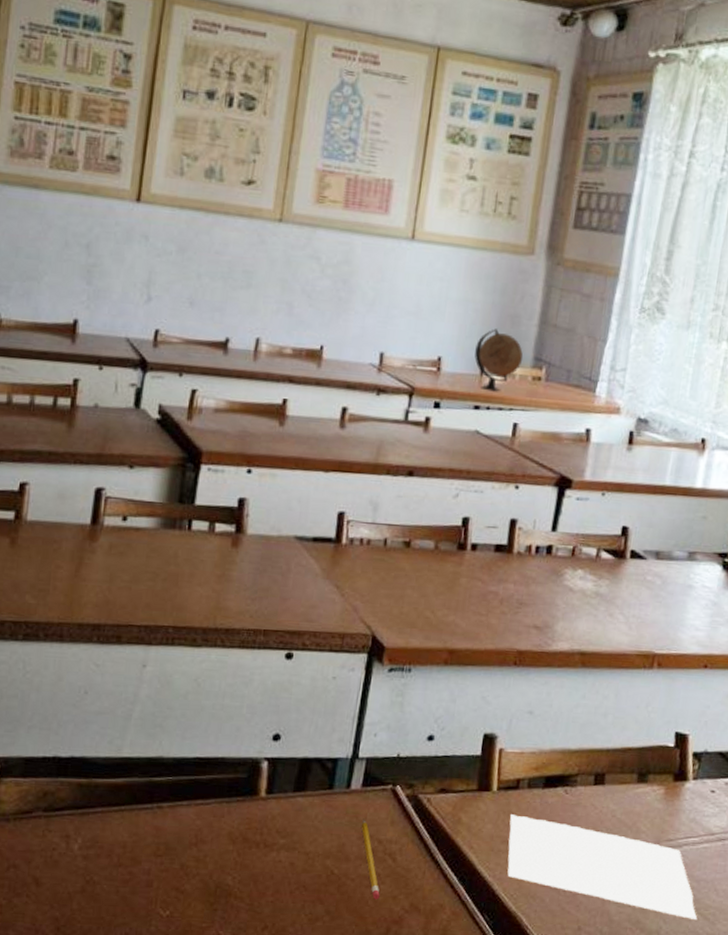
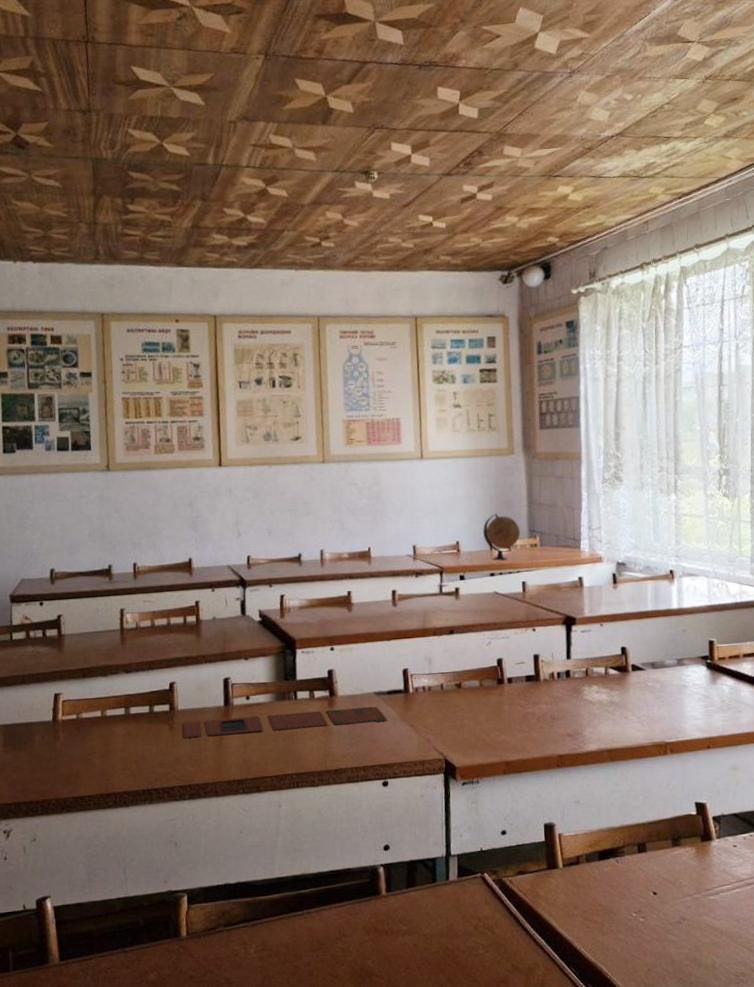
papers: none [27,538,307,575] -> present [182,706,388,739]
pencil: present [361,818,380,900] -> none [463,902,487,965]
paper sheet: present [507,813,698,919] -> none [577,884,743,952]

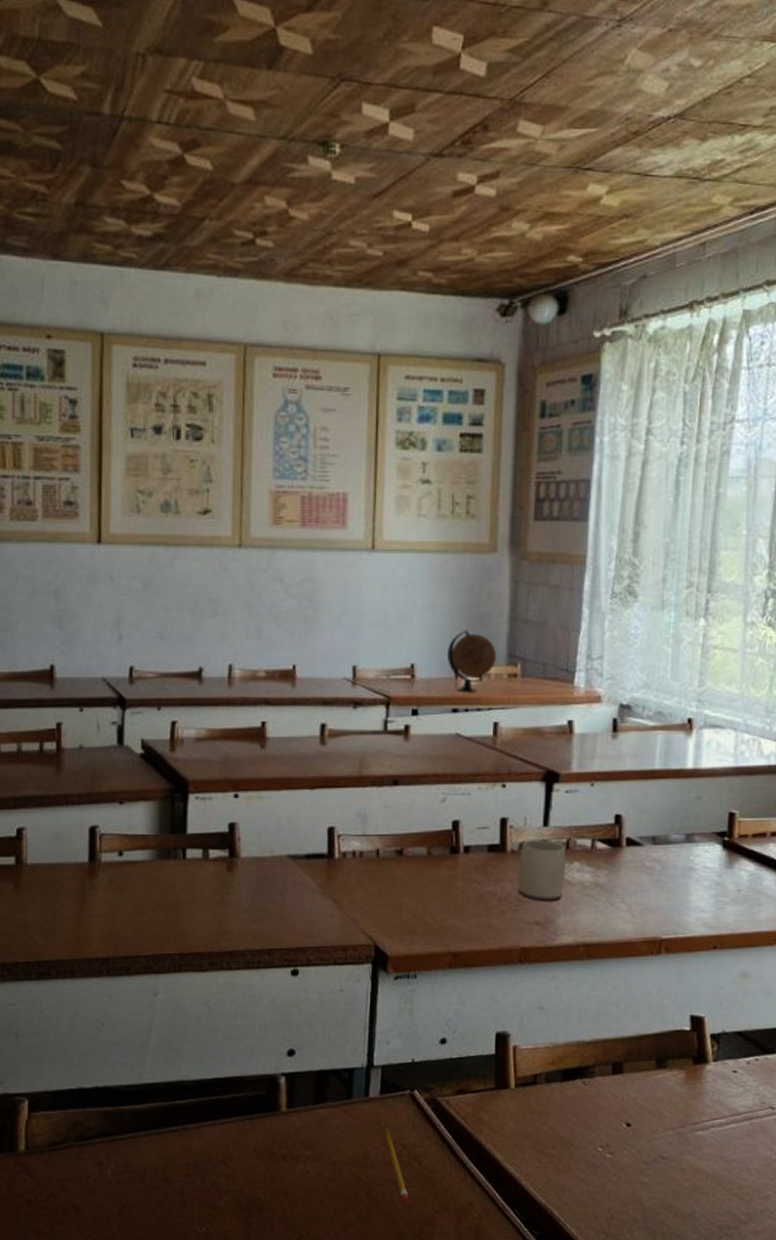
papers: present [182,706,388,739] -> none [31,873,304,902]
pencil: none [463,902,487,965] -> present [384,1125,409,1203]
mug: none [550,669,587,718] -> present [517,840,566,901]

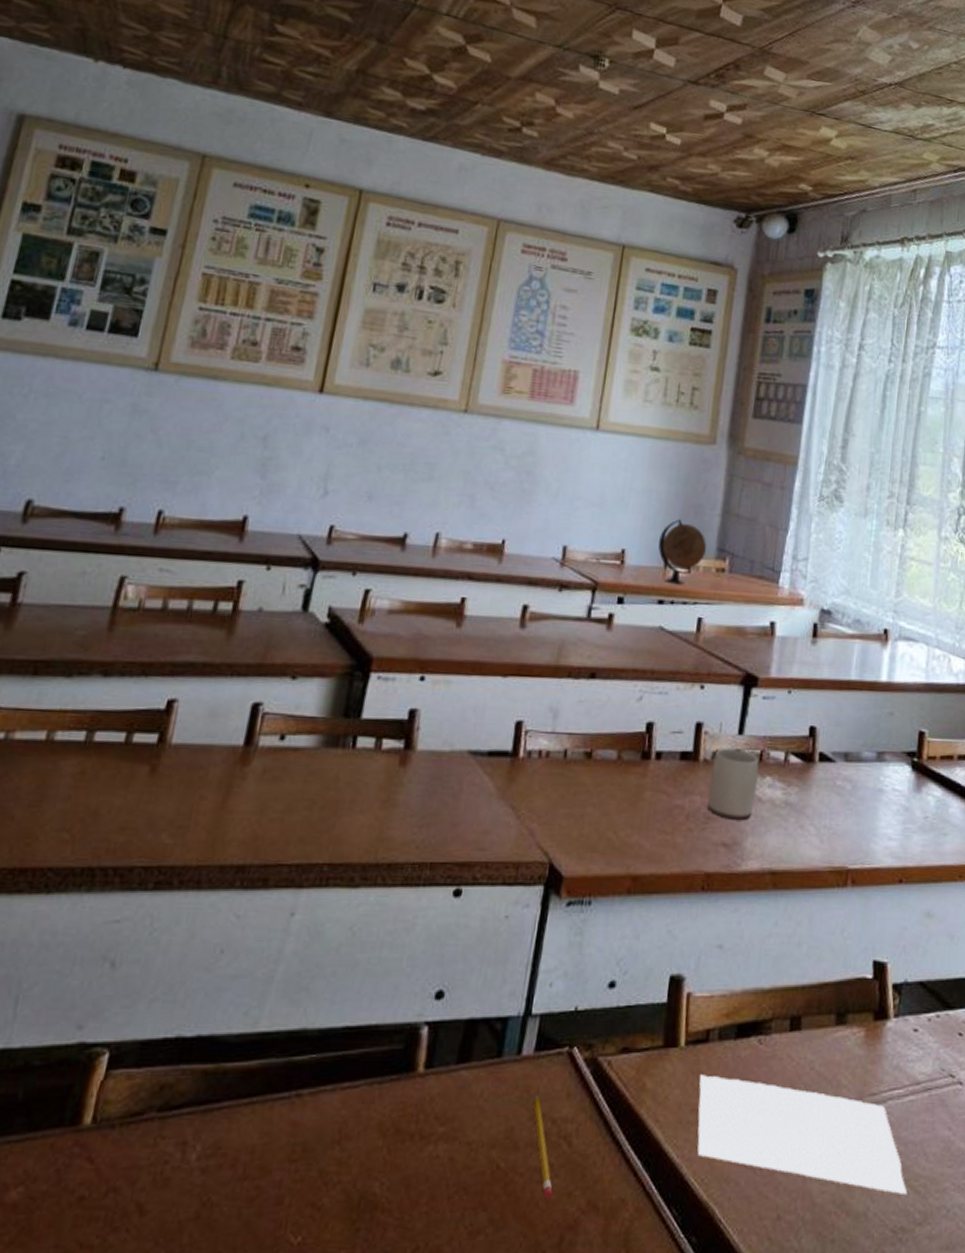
paper sheet: none [531,1109,732,1200] -> present [697,1073,908,1194]

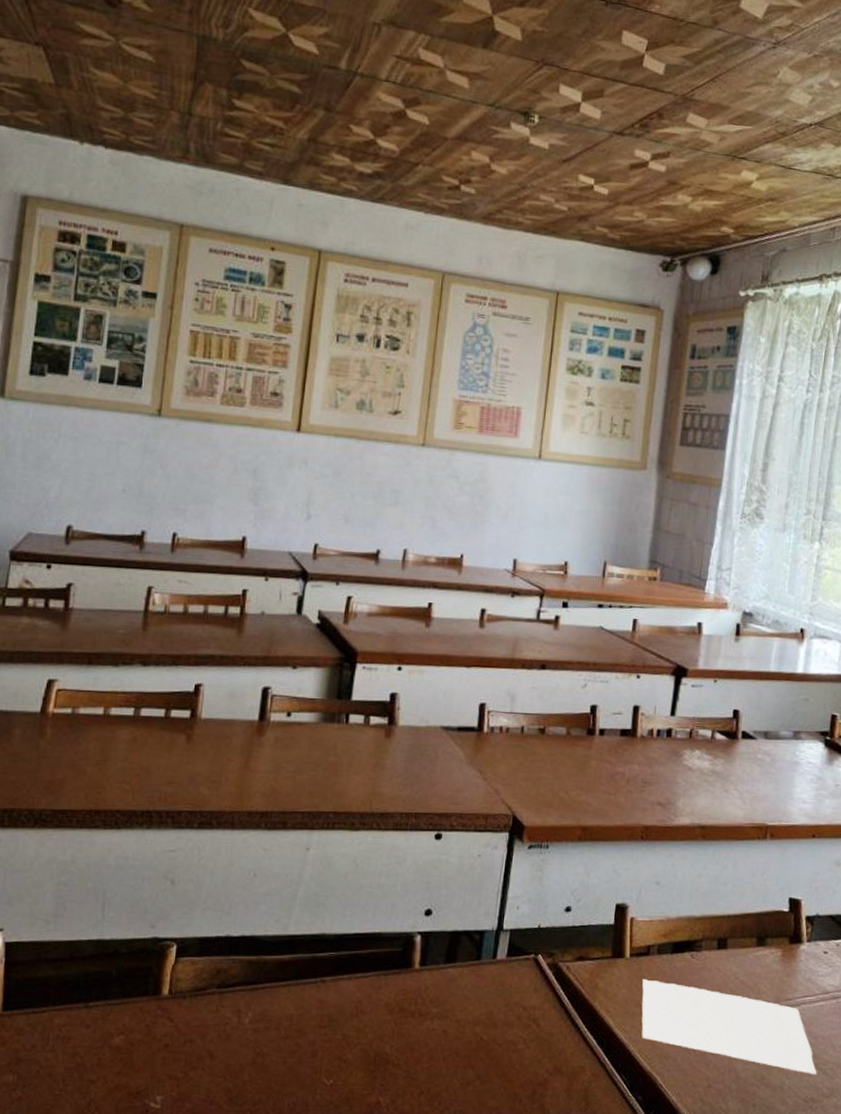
pencil: present [533,1092,553,1199] -> none [507,987,526,1063]
globe: present [658,519,706,585] -> none [597,535,639,592]
mug: present [706,749,759,820] -> none [644,727,689,784]

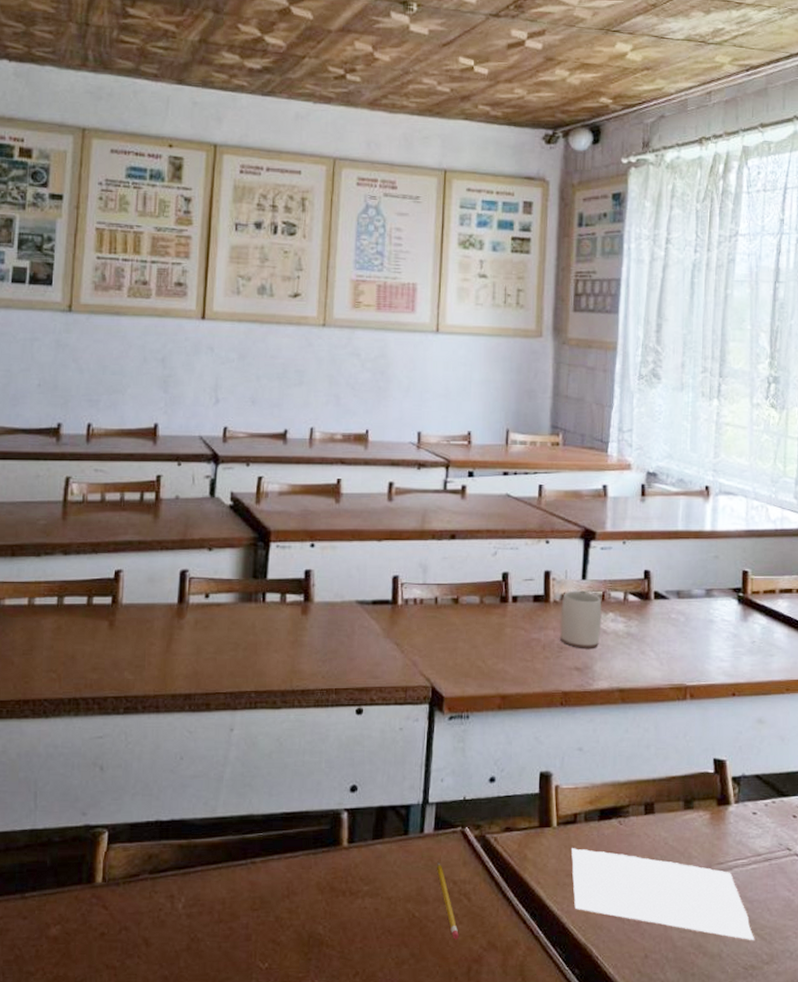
pencil: none [507,987,526,1063] -> present [437,861,459,940]
mug: none [644,727,689,784] -> present [559,592,602,648]

